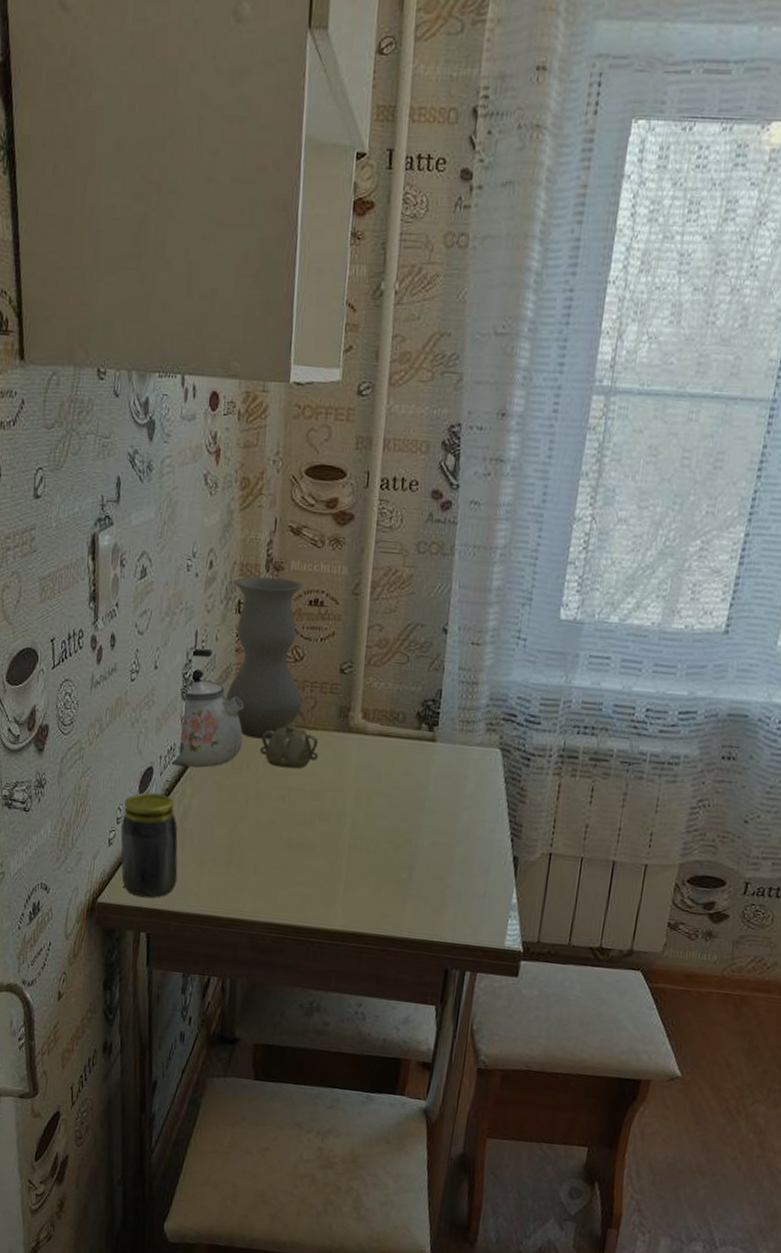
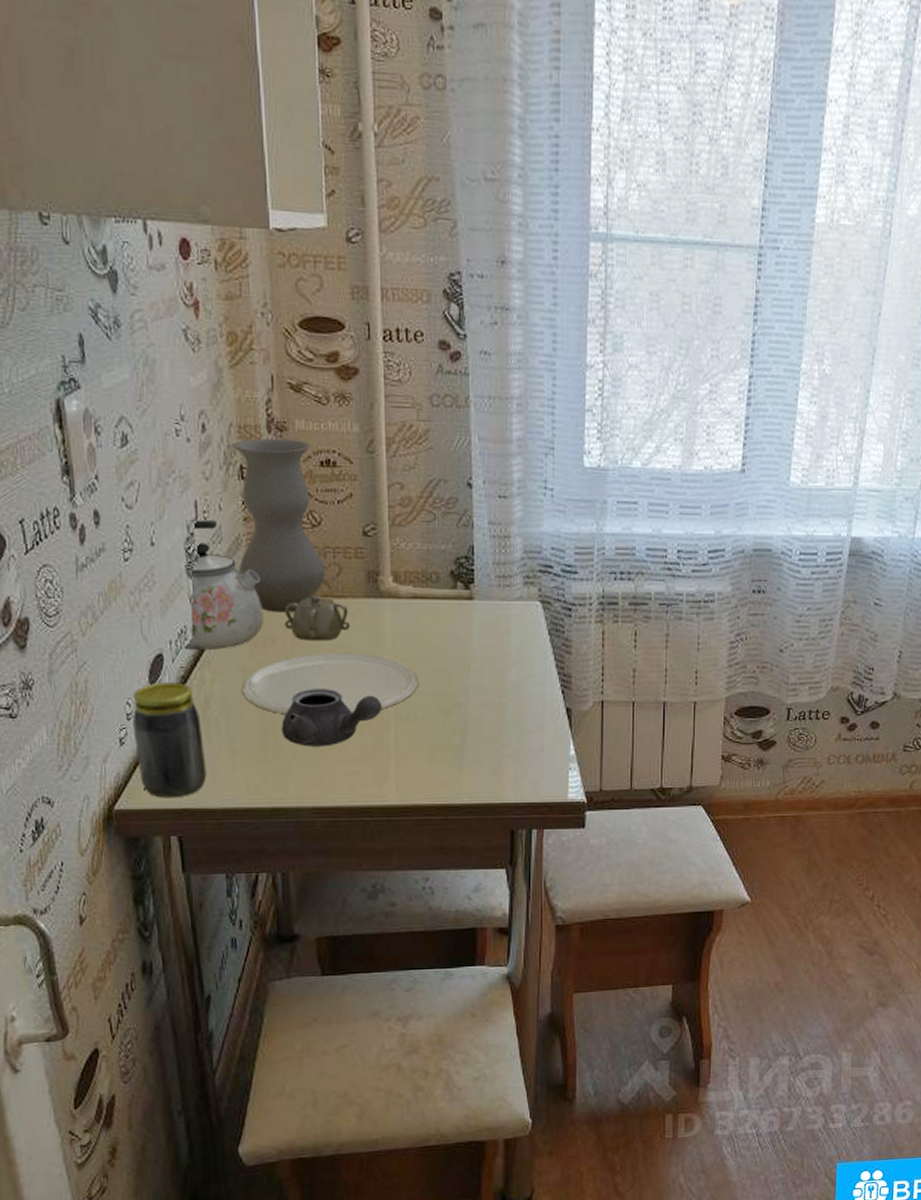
plate: none [215,779,375,839] -> present [241,652,418,715]
teapot: none [246,811,339,868] -> present [281,689,383,747]

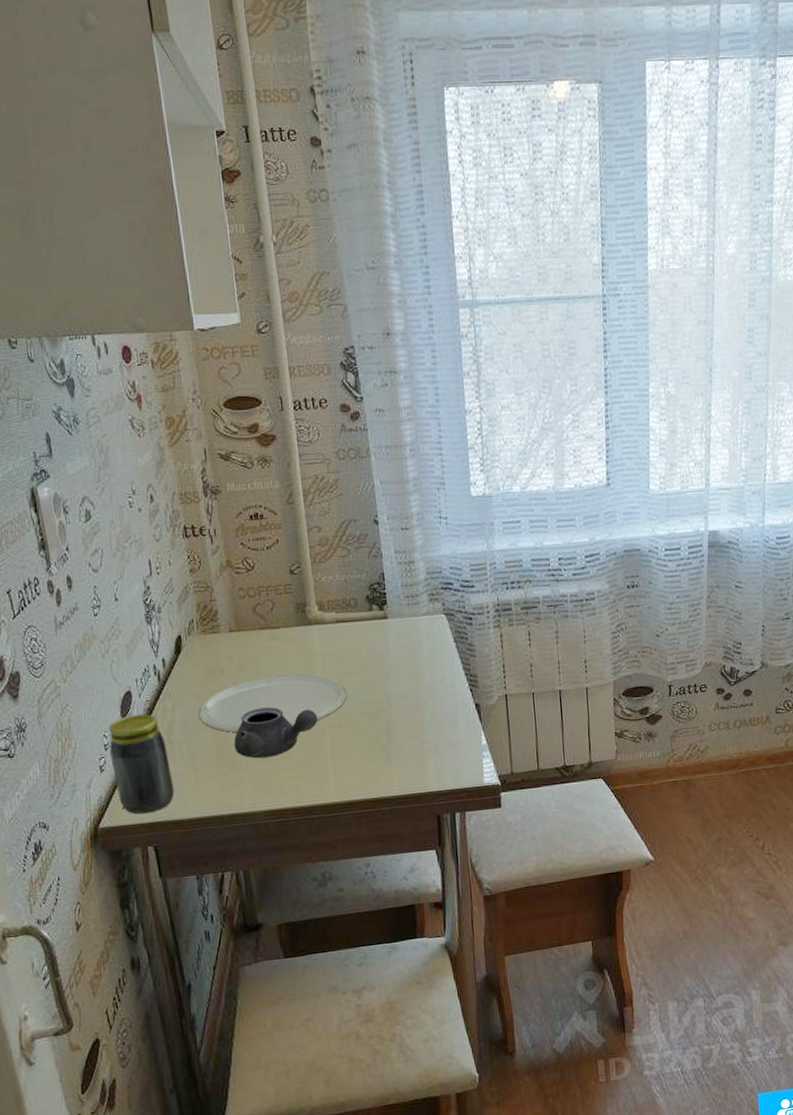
kettle: present [182,520,263,651] -> none [146,574,213,686]
vase: present [232,437,325,613] -> none [176,500,261,647]
sugar bowl: present [284,594,351,641] -> none [229,627,286,668]

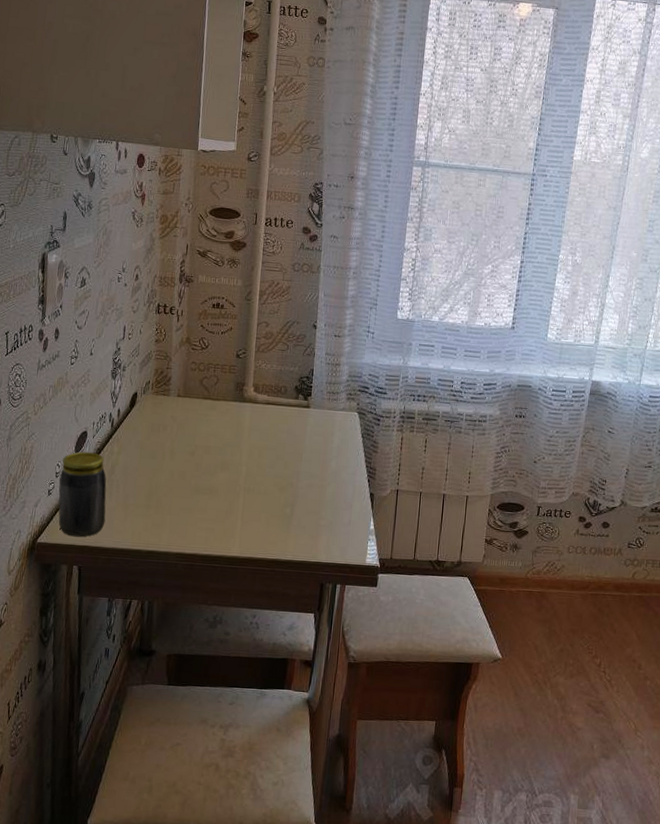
plate: present [198,674,347,733] -> none [138,439,264,485]
teapot: present [234,707,318,759] -> none [162,464,236,508]

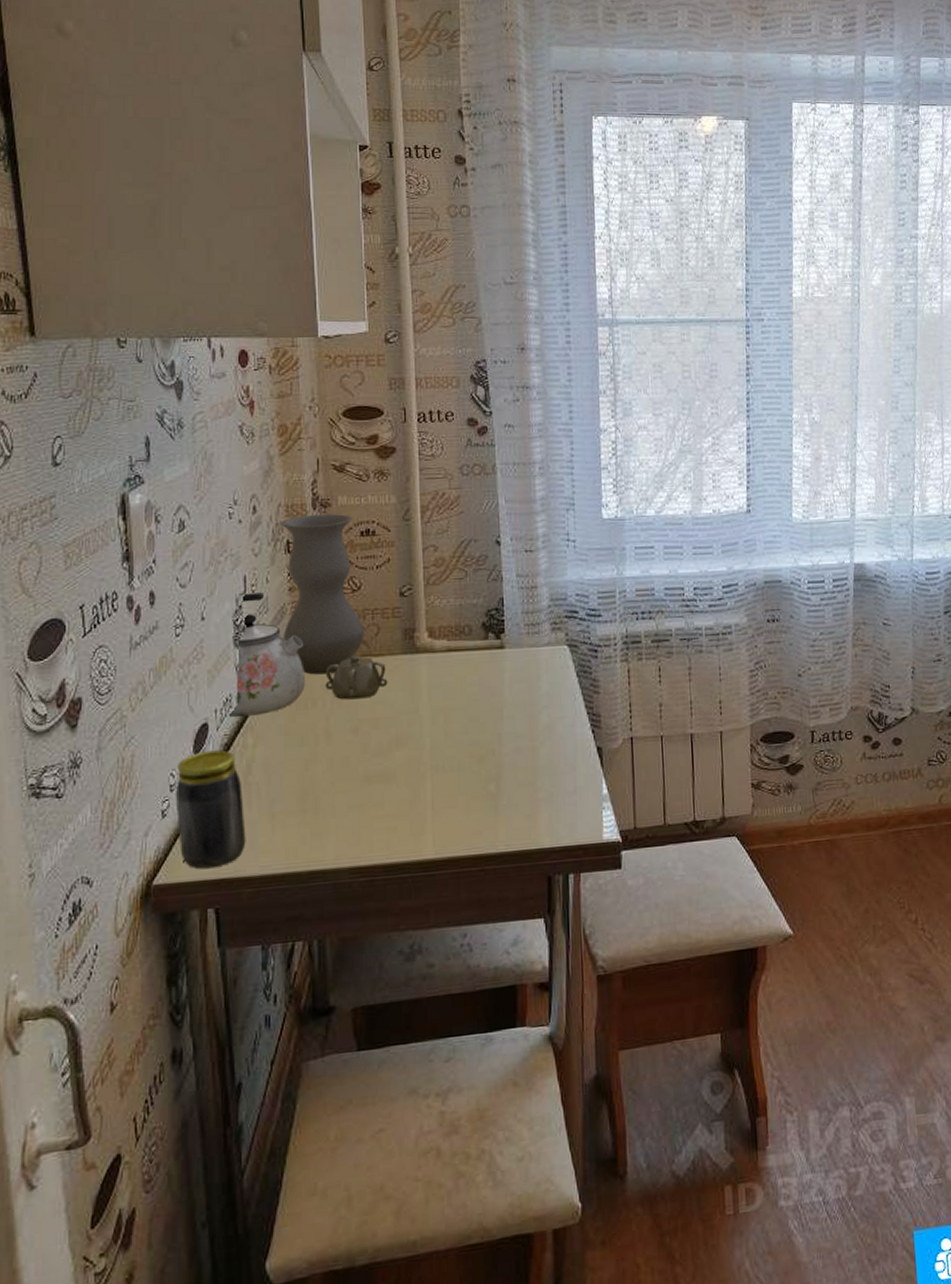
kettle: none [101,339,161,432] -> present [226,592,305,718]
vase: none [147,286,208,408] -> present [280,513,364,675]
sugar bowl: none [174,396,220,430] -> present [325,654,388,700]

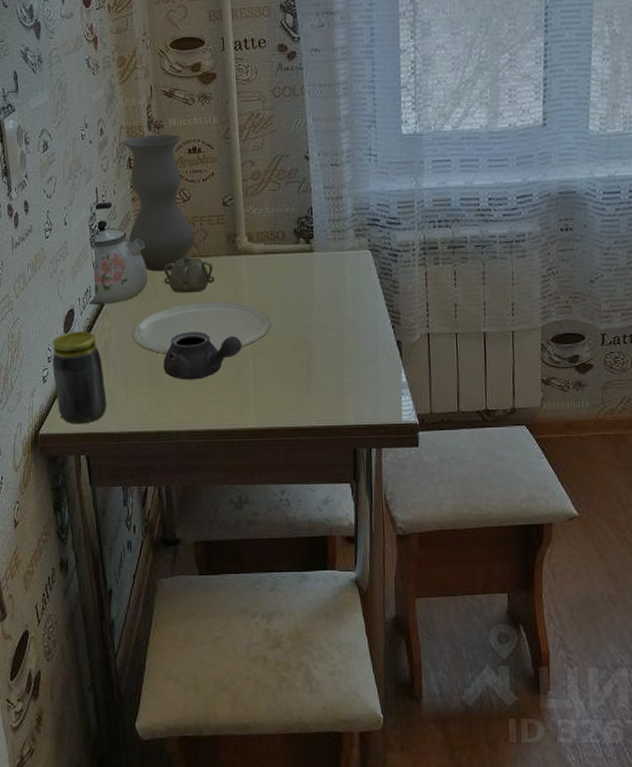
plate: none [282,708,453,775] -> present [132,301,271,354]
teapot: none [320,745,419,805] -> present [163,332,242,380]

